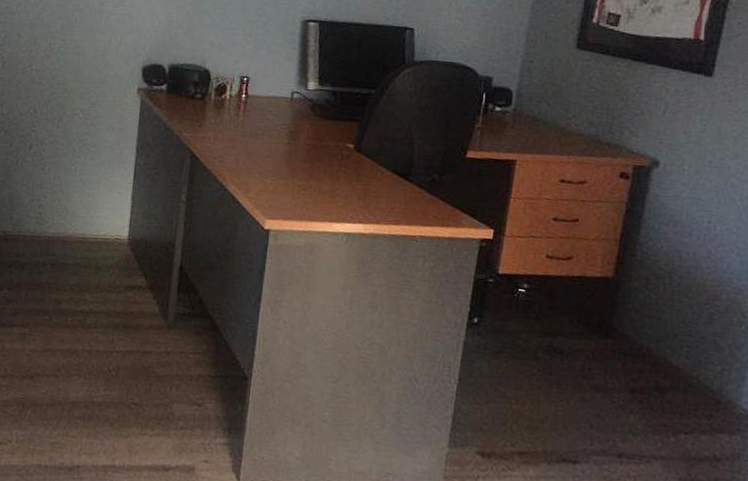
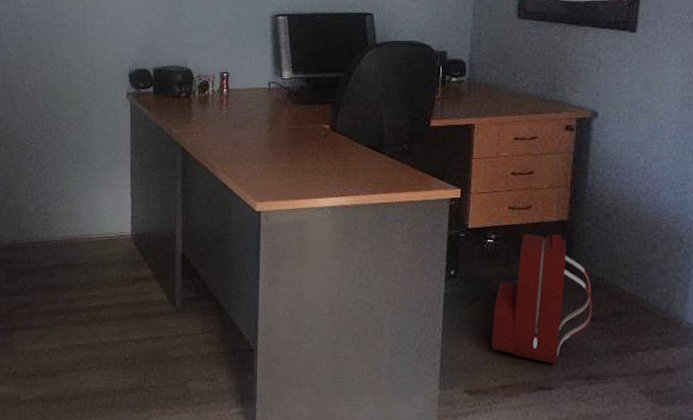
backpack: none [512,287,634,436] -> present [491,233,593,364]

